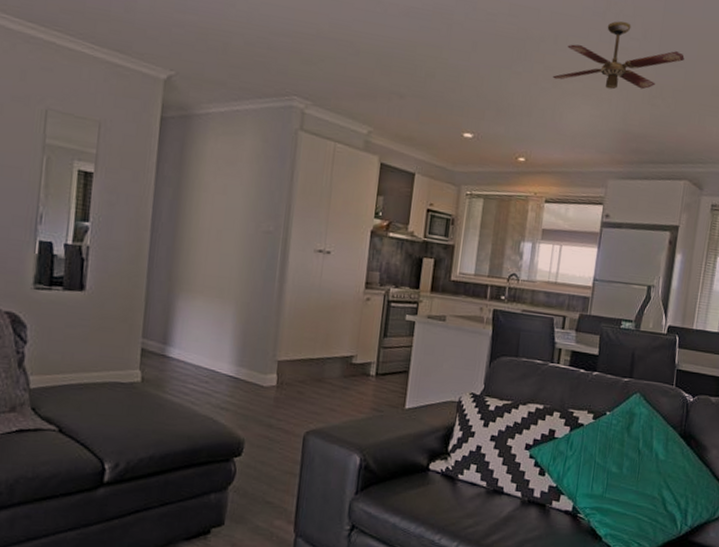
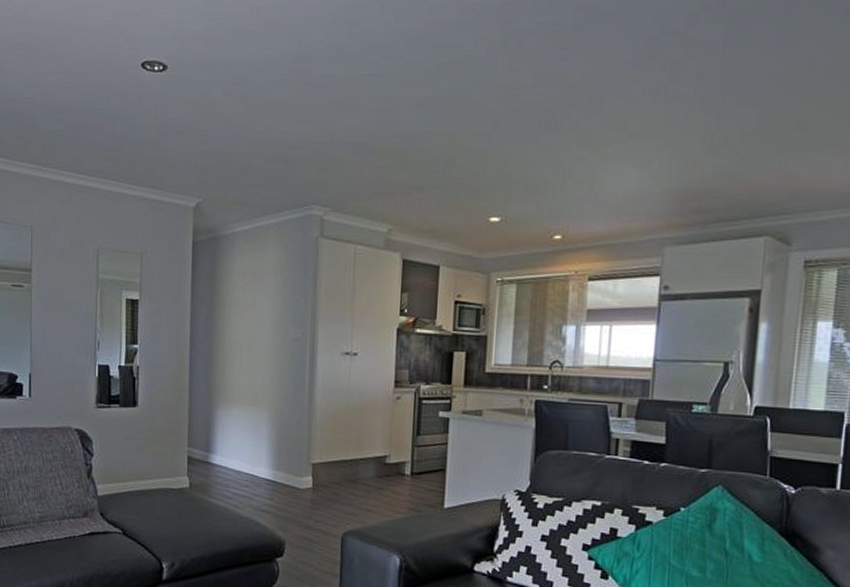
ceiling fan: present [553,21,684,90] -> none [589,67,755,146]

